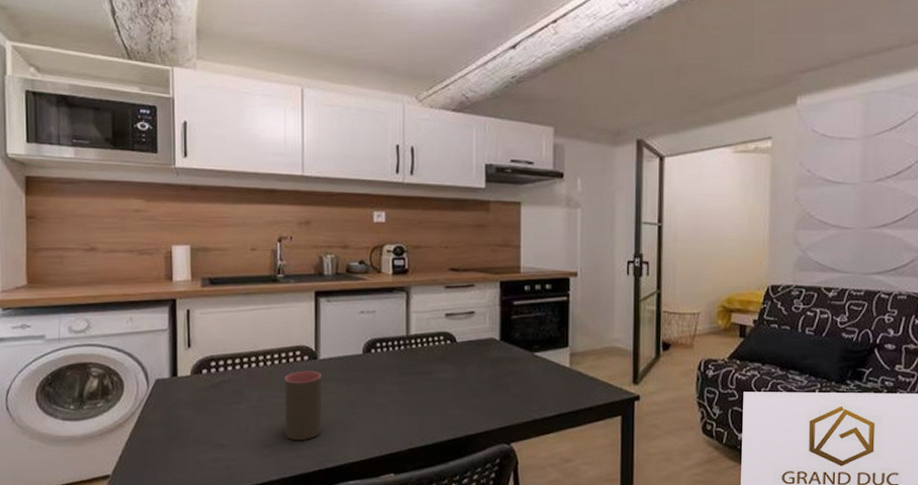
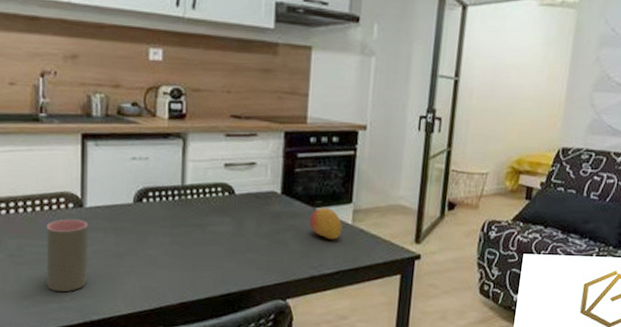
fruit: none [528,352,561,383] -> present [309,208,342,240]

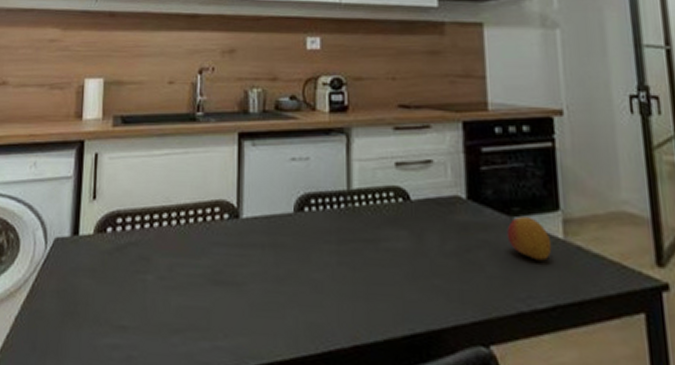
cup: present [46,219,87,292] -> none [197,232,244,327]

